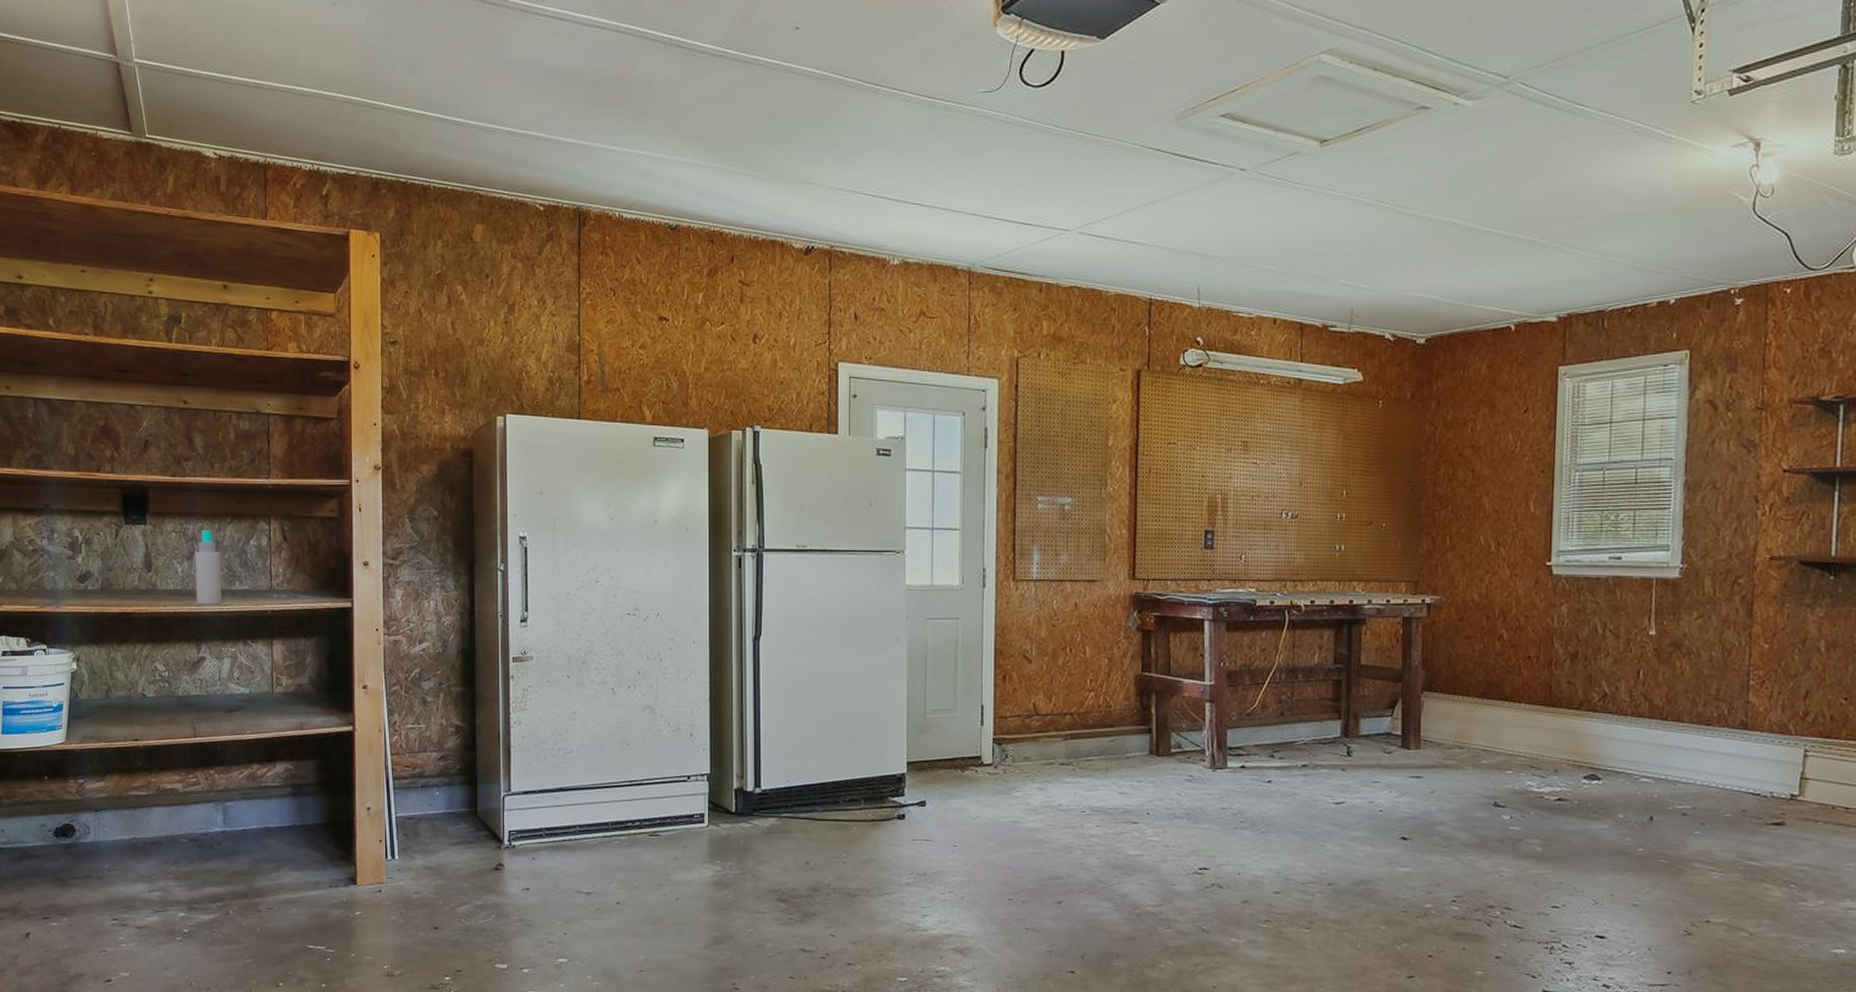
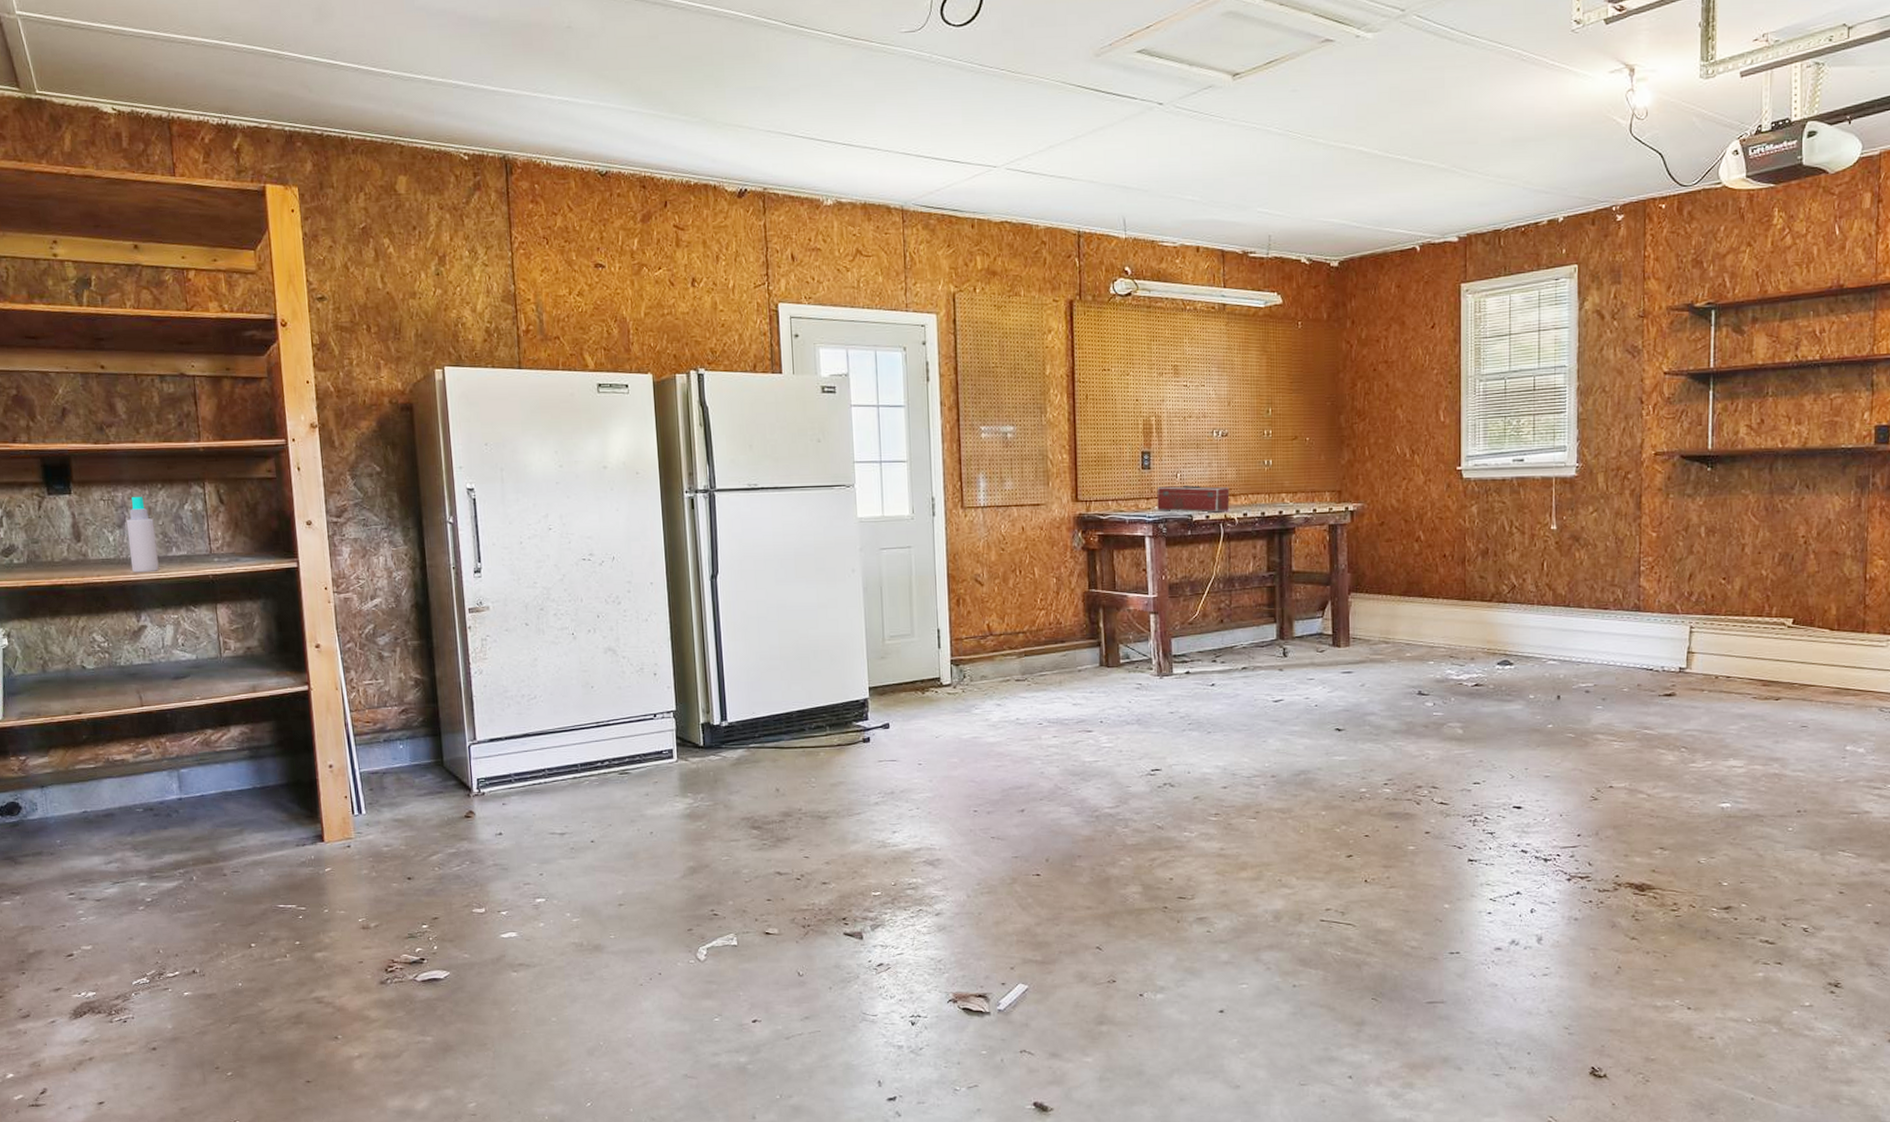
toolbox: none [1218,568,1297,599] -> present [1157,485,1230,513]

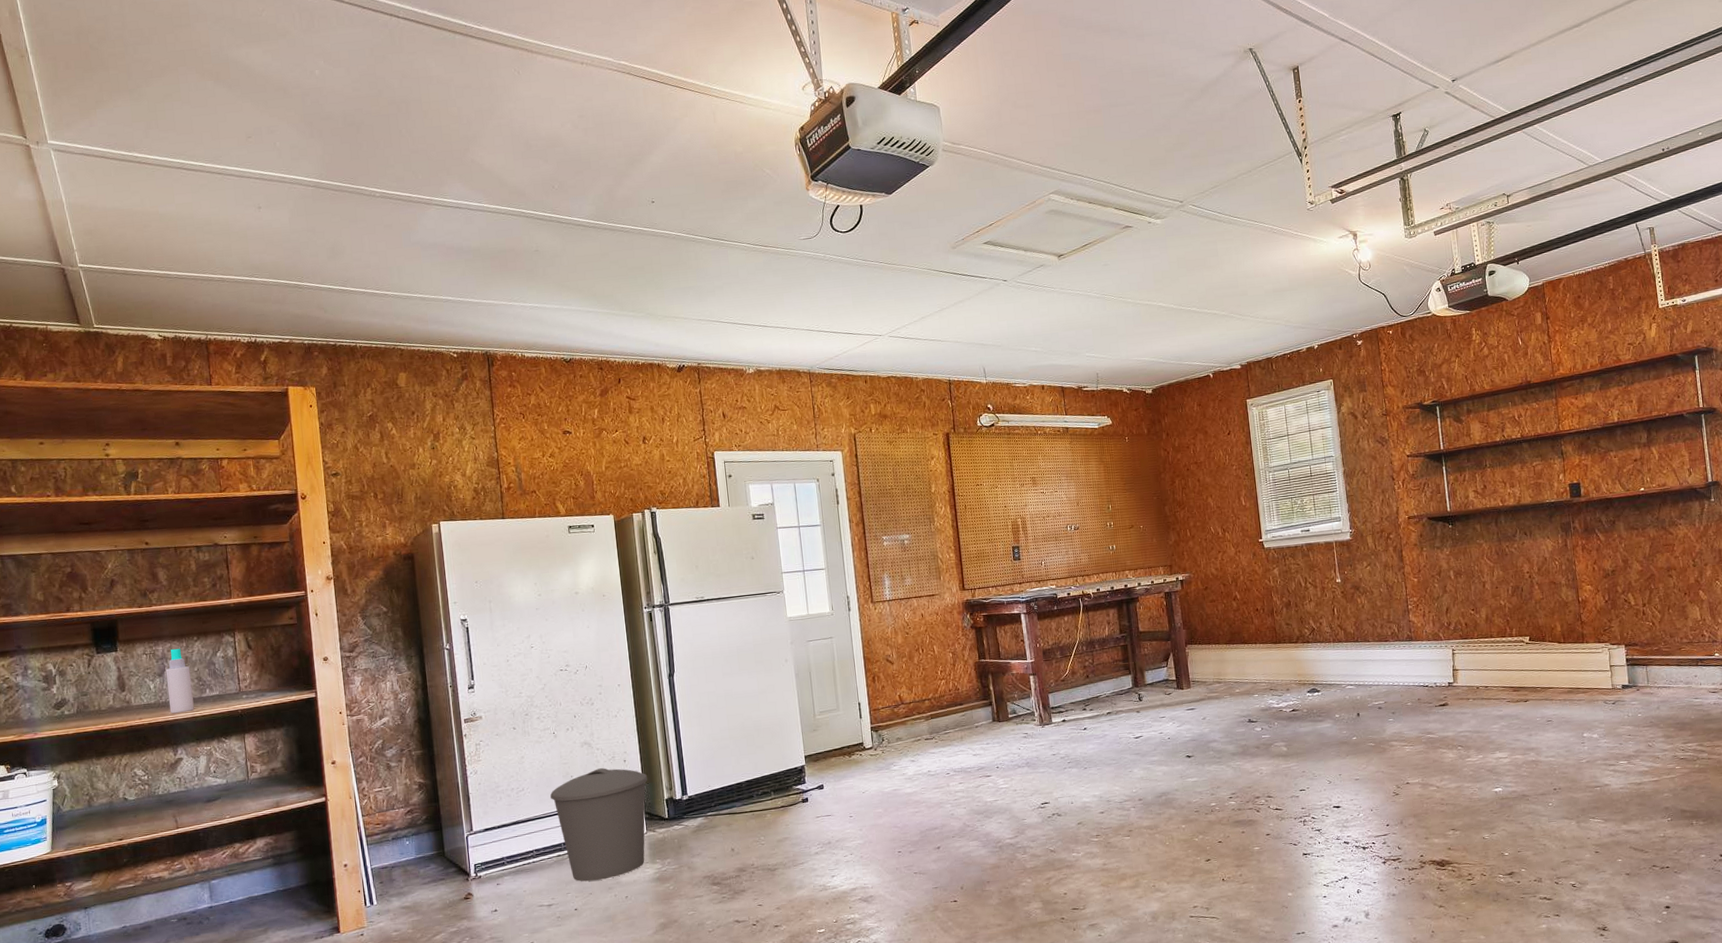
trash can: none [567,680,682,811] -> present [550,768,648,882]
toolbox: present [1157,485,1230,513] -> none [1026,569,1085,592]

